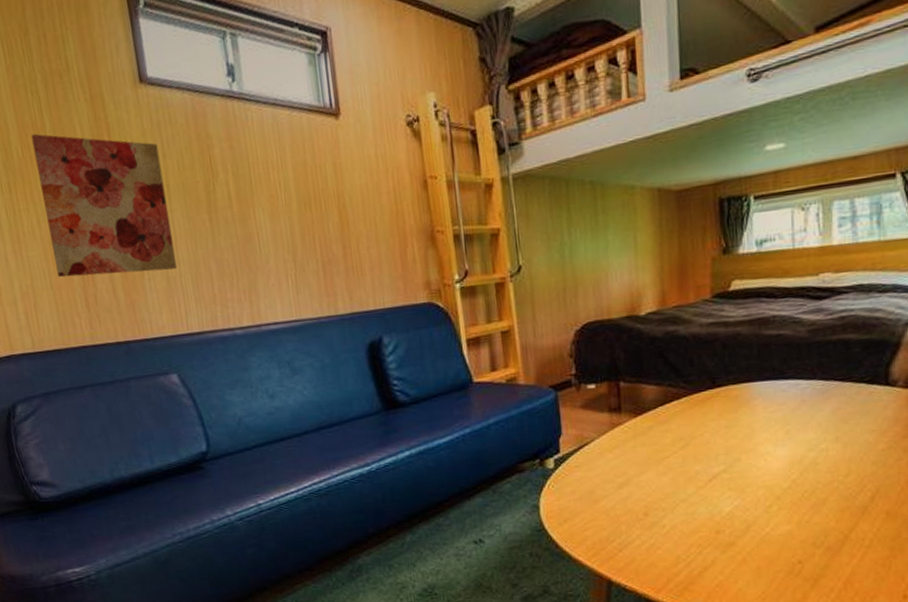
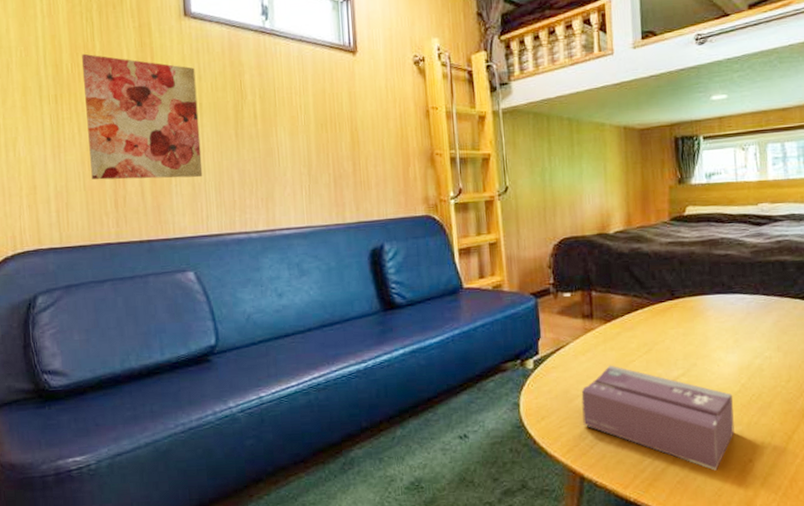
tissue box: none [608,462,783,573] -> present [581,365,735,471]

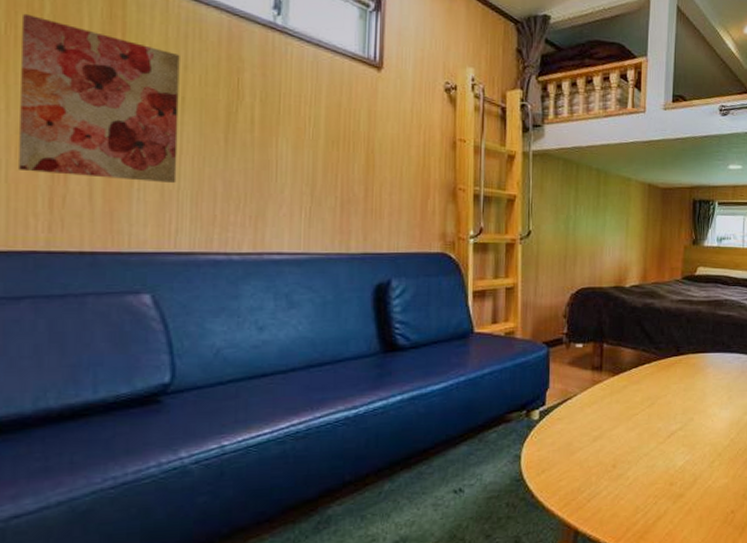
tissue box: present [581,365,735,471] -> none [583,418,723,522]

